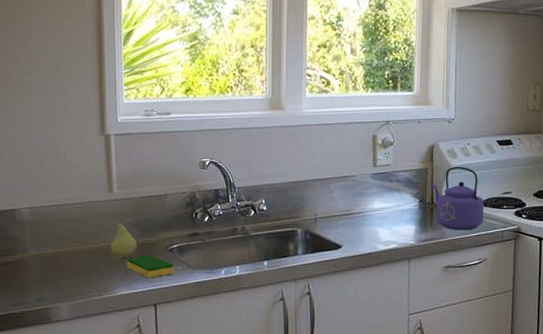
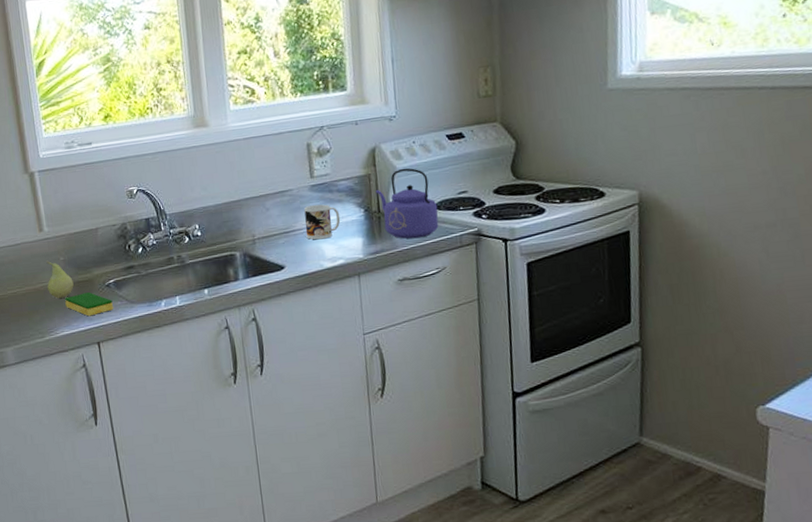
mug: none [364,192,397,224] -> present [304,204,341,240]

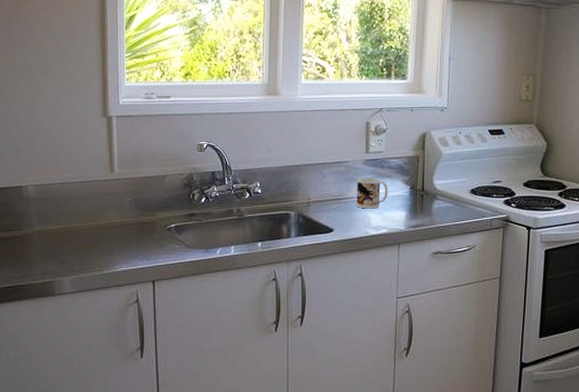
fruit: present [46,260,74,299] -> none [111,199,137,237]
dish sponge: present [65,292,113,317] -> none [126,234,171,256]
kettle: present [375,168,439,239] -> none [422,154,474,218]

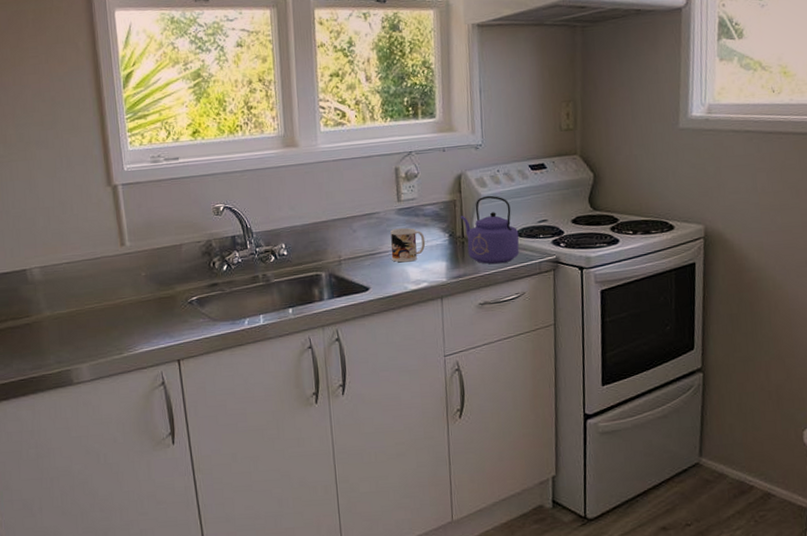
kettle: none [422,154,474,218] -> present [460,195,520,265]

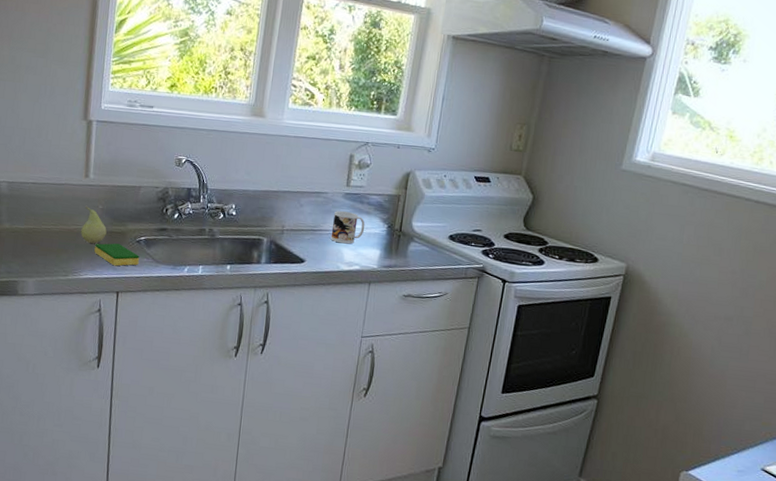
fruit: none [127,275,155,315] -> present [81,205,107,244]
dish sponge: none [145,309,195,334] -> present [94,243,140,266]
kettle: present [460,195,520,265] -> none [401,196,453,263]

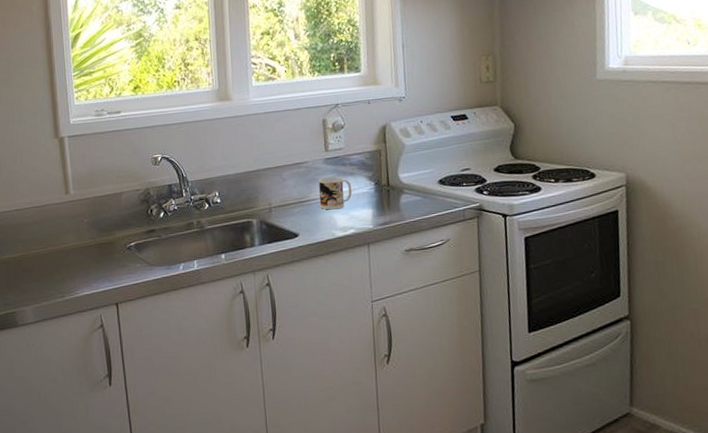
fruit: present [81,205,107,244] -> none [70,222,96,260]
dish sponge: present [94,243,140,266] -> none [86,254,133,278]

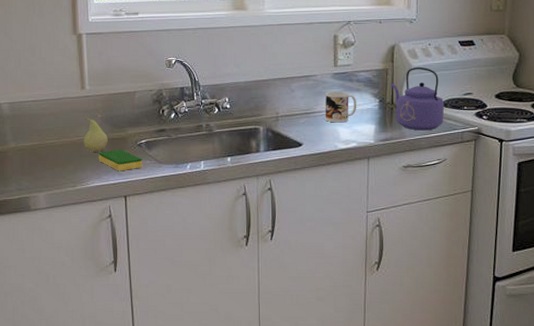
fruit: none [70,222,96,260] -> present [84,116,108,153]
dish sponge: none [86,254,133,278] -> present [98,149,142,171]
kettle: none [385,145,444,212] -> present [391,66,445,131]

